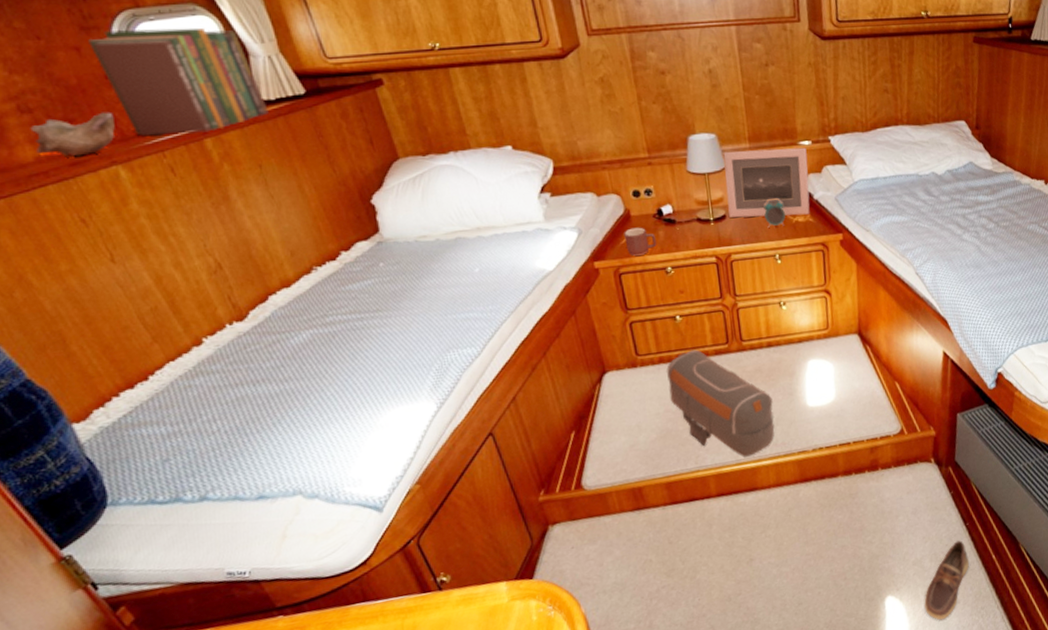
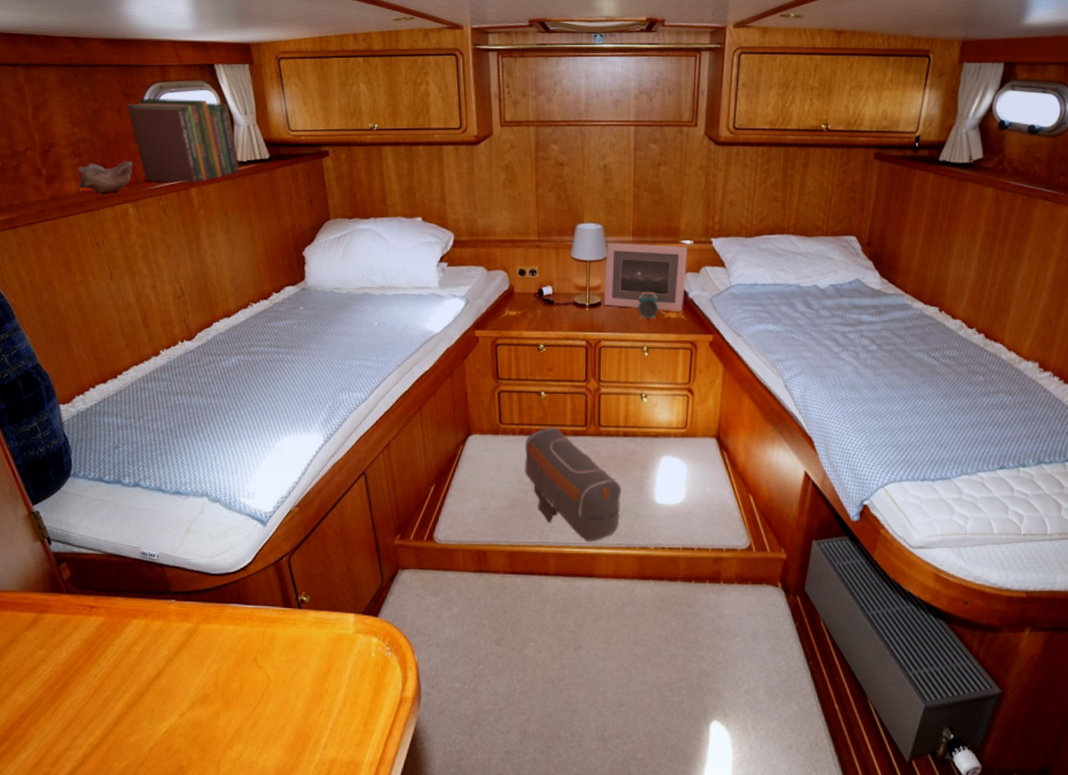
mug: present [624,227,657,257] -> none [505,303,534,331]
boat shoe: present [924,539,970,621] -> none [752,677,808,762]

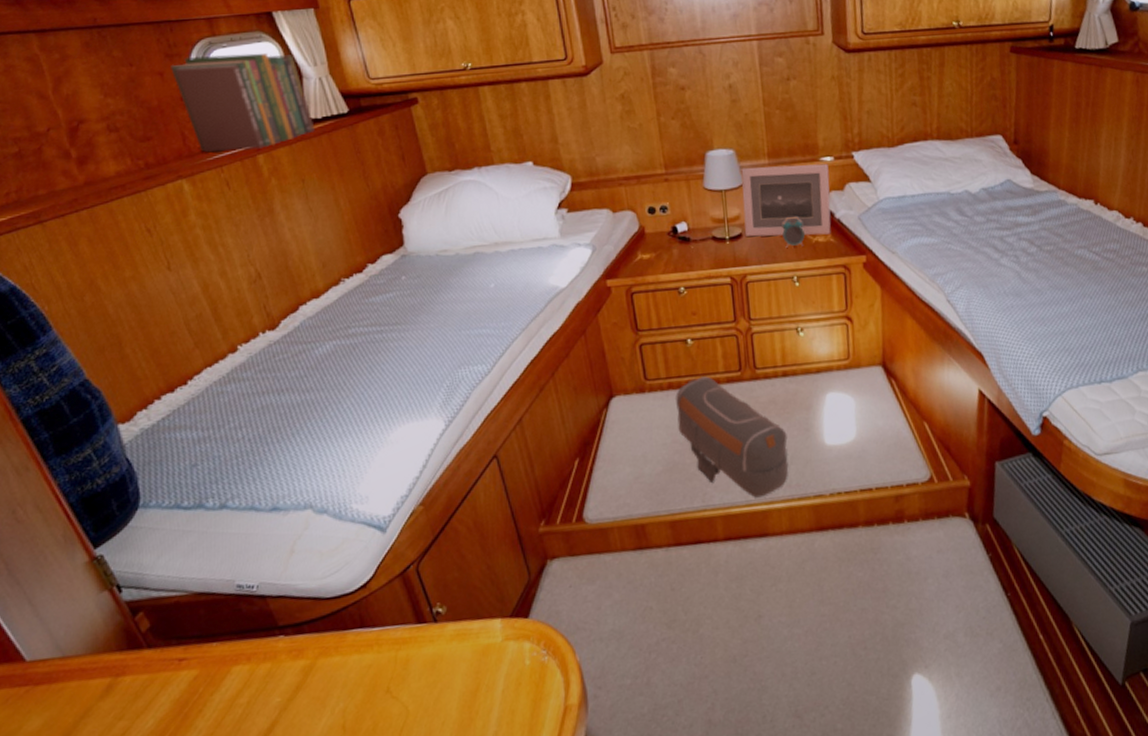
seashell: present [77,160,133,193] -> none [115,130,184,171]

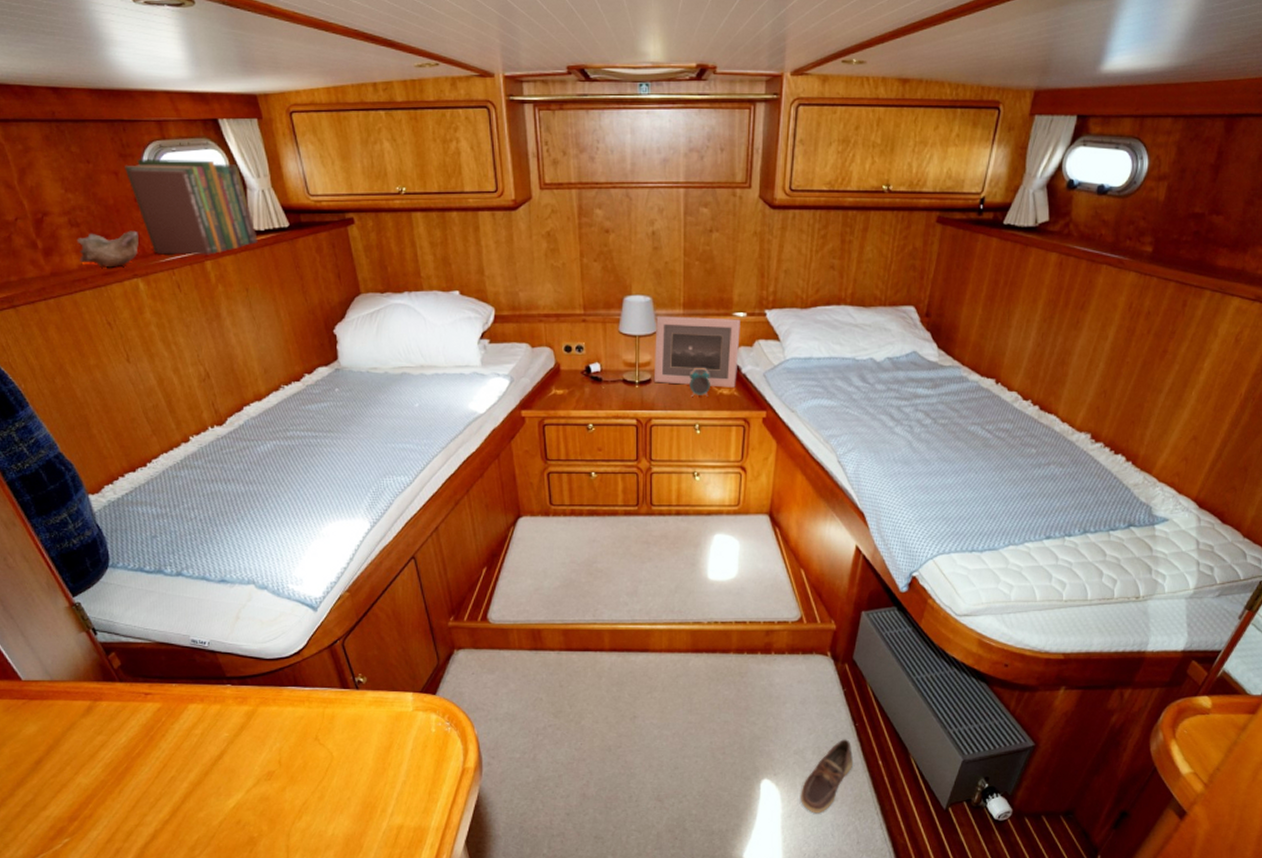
seashell: none [115,130,184,171] -> present [76,230,139,268]
duffel bag: present [676,376,789,498] -> none [577,507,674,618]
boat shoe: none [958,612,1012,710] -> present [801,738,854,814]

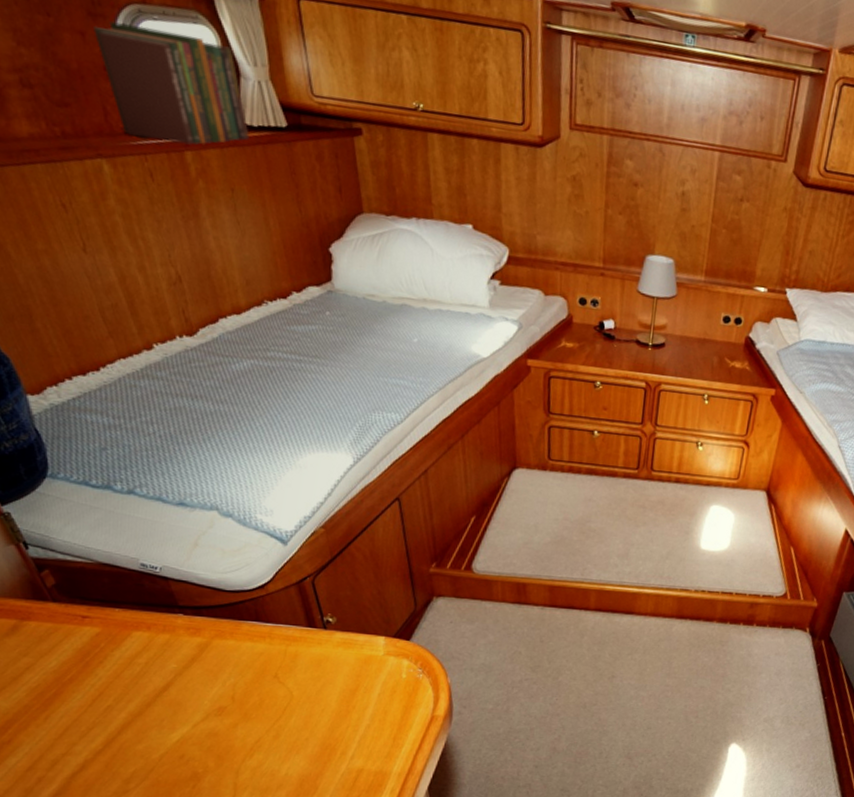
seashell: present [76,230,139,268] -> none [28,99,106,143]
picture frame: present [655,316,740,388] -> none [668,279,761,362]
alarm clock: present [689,368,710,397] -> none [702,337,725,368]
boat shoe: present [801,738,854,814] -> none [765,709,819,778]

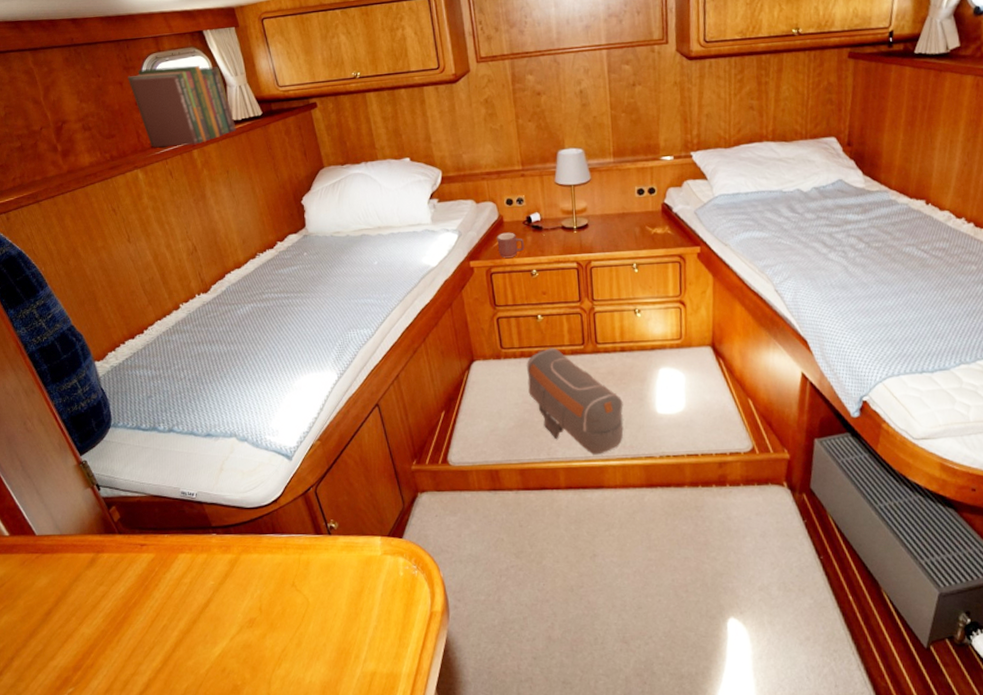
mug: none [561,334,593,364] -> present [497,232,525,259]
duffel bag: none [571,467,668,581] -> present [527,348,624,455]

